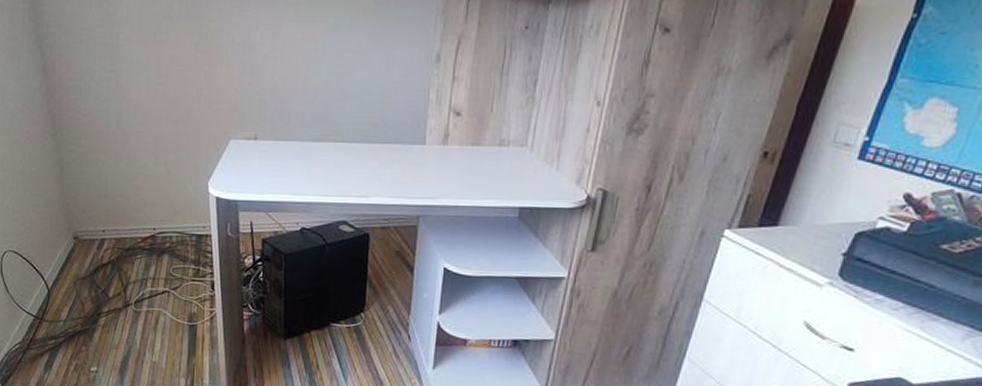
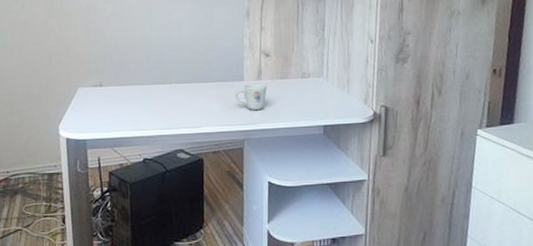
mug: none [413,149,454,183] -> present [235,83,267,111]

